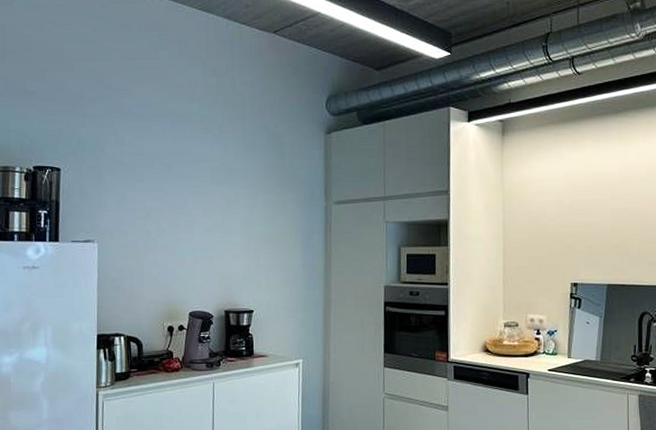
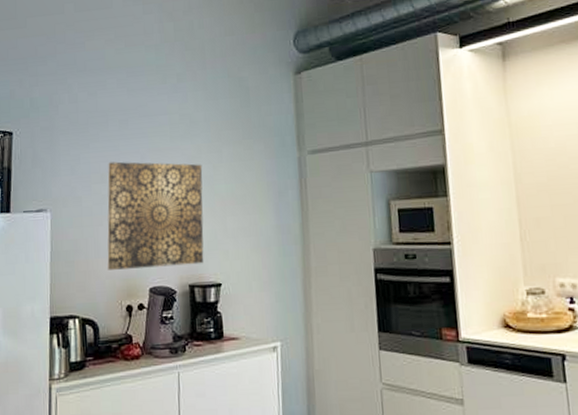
wall art: none [151,201,240,296] -> present [107,161,204,270]

